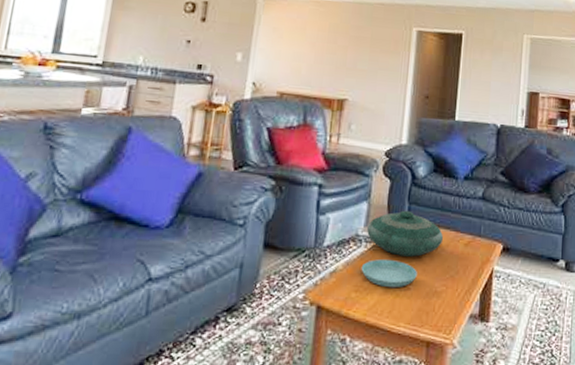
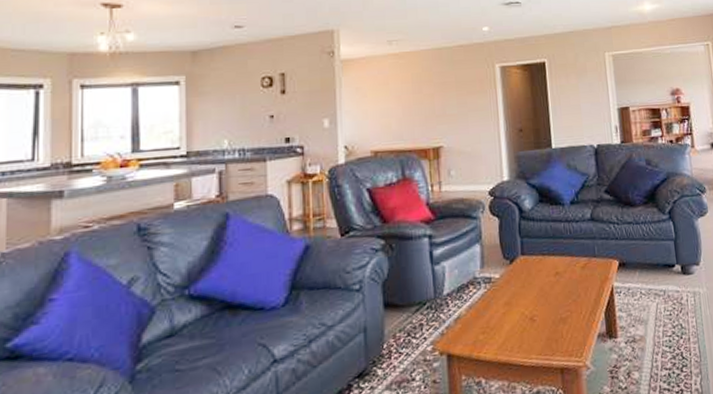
saucer: present [361,259,417,288] -> none [484,295,540,324]
decorative bowl: present [367,210,443,257] -> none [484,244,560,291]

